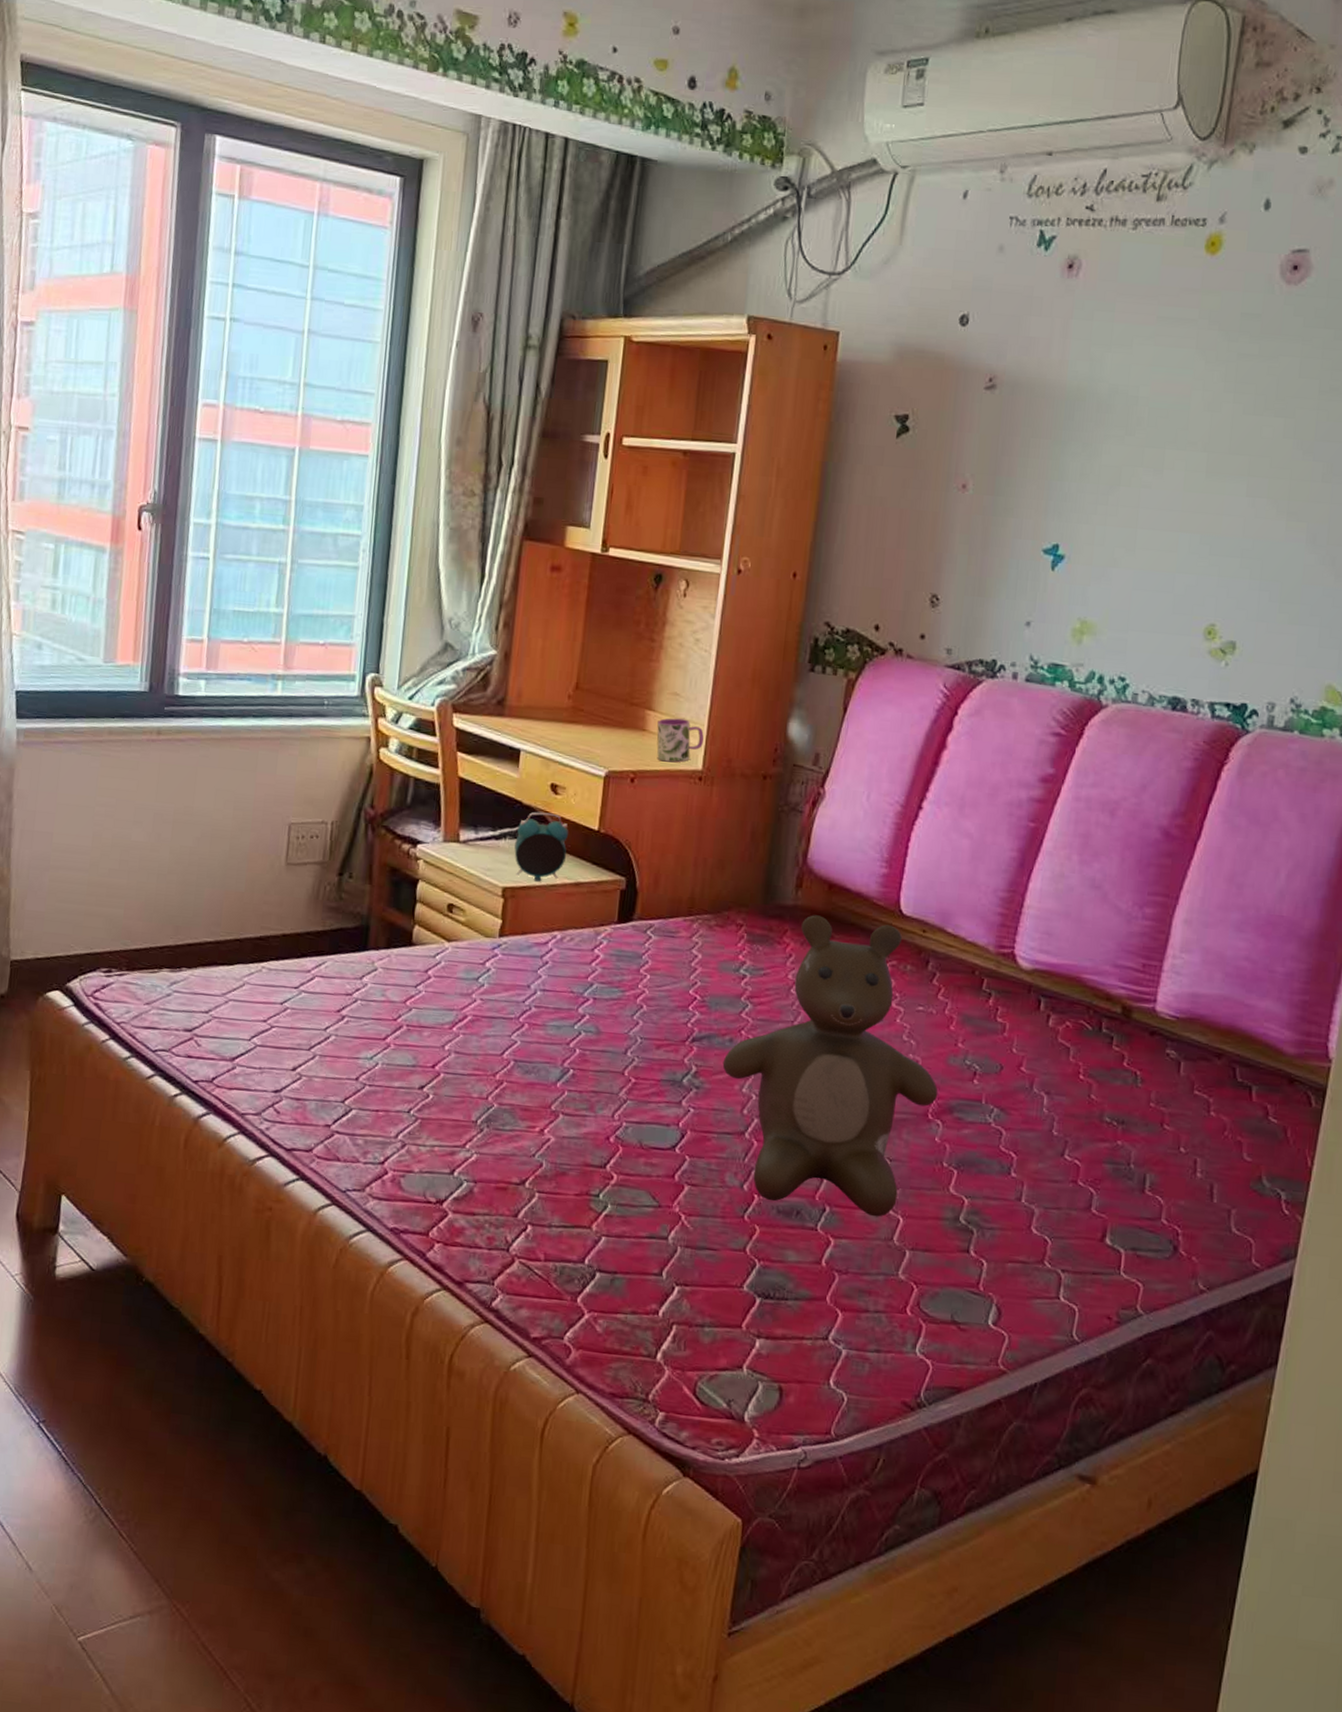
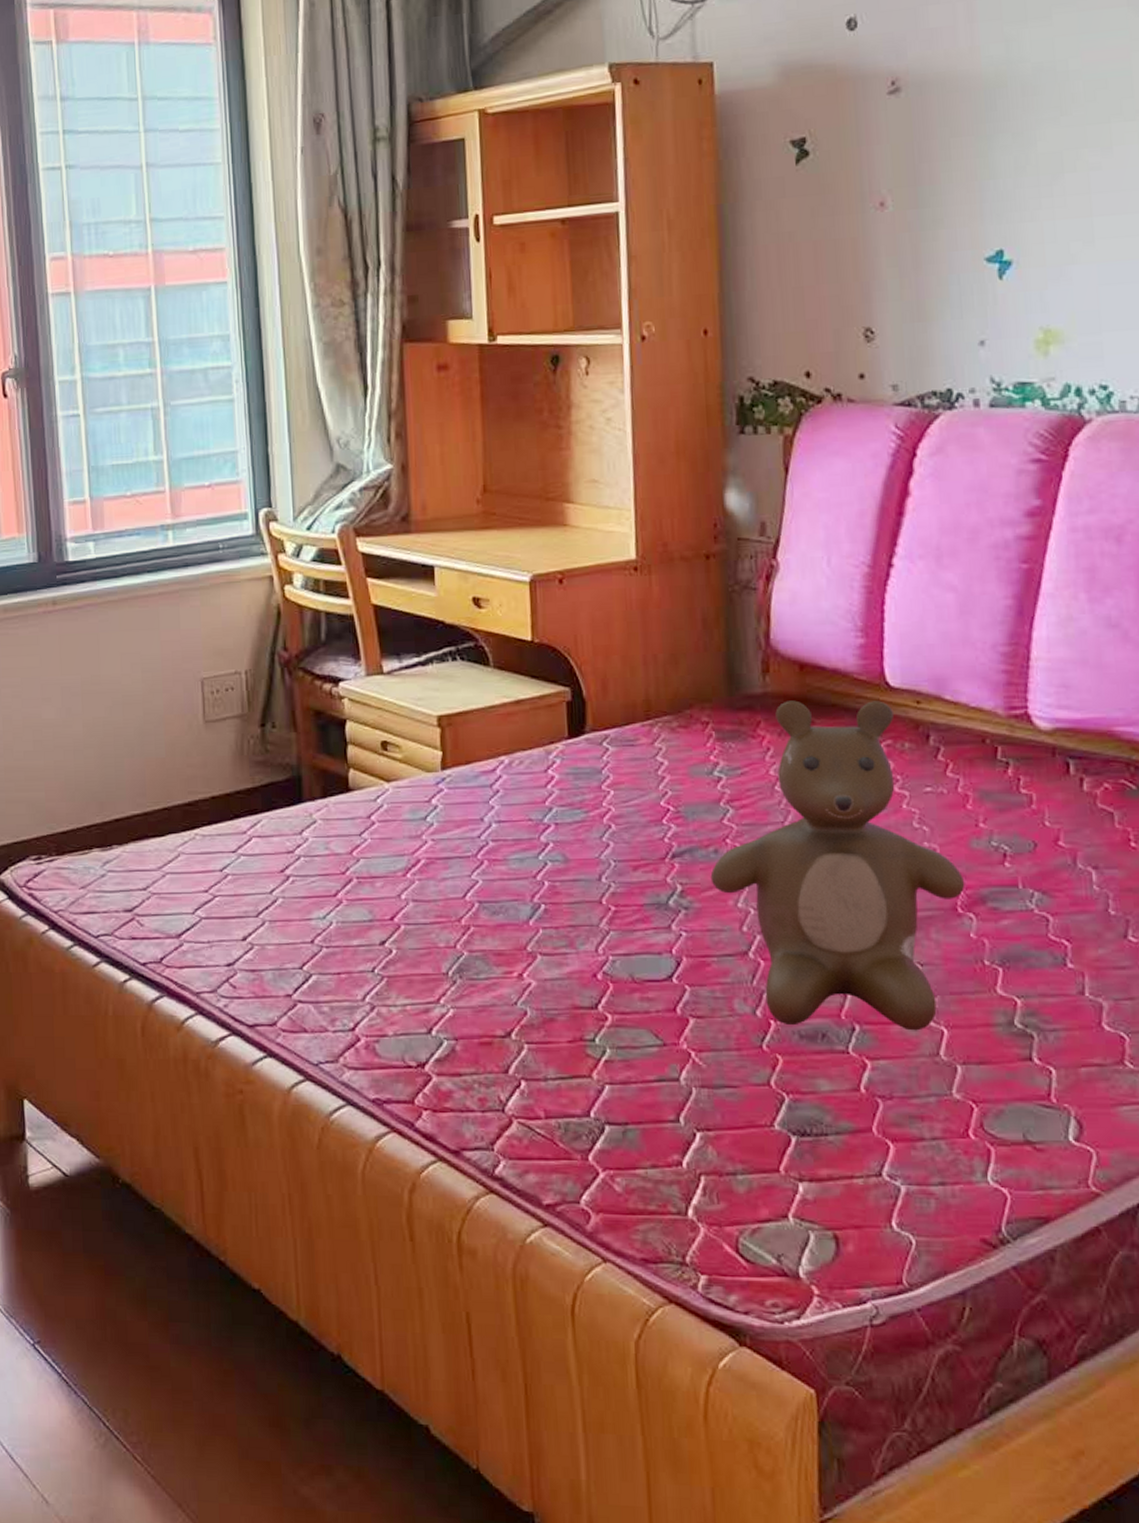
alarm clock: present [514,812,568,882] -> none [443,629,501,705]
mug: present [656,718,704,762] -> none [579,506,633,556]

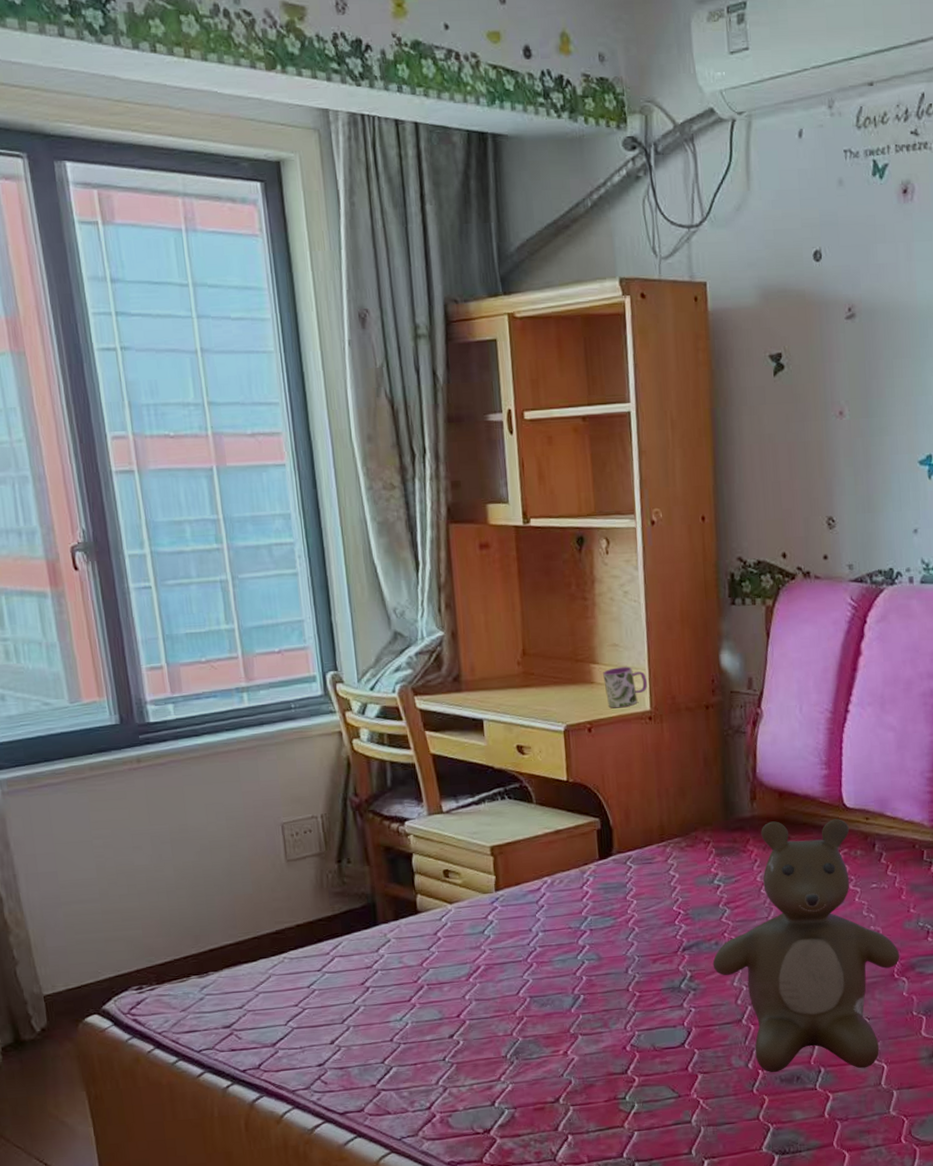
mug: none [579,506,633,556] -> present [603,666,647,708]

